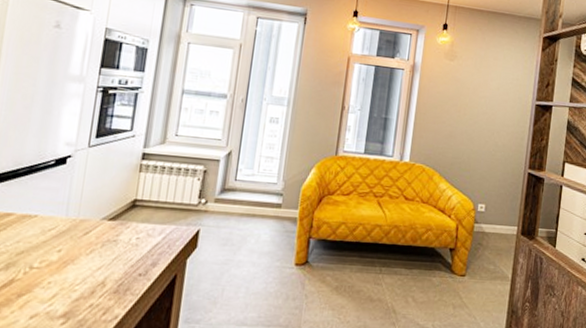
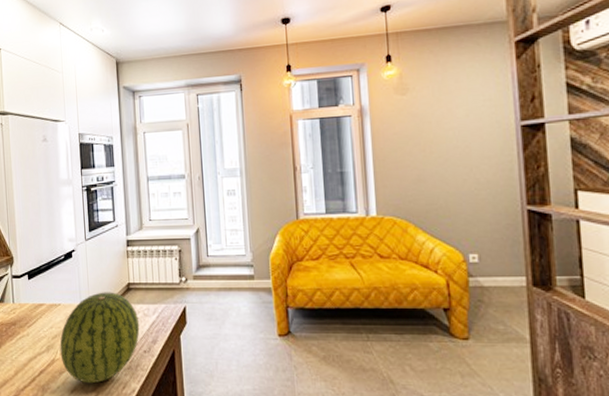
fruit: none [24,206,140,309] -> present [60,292,140,384]

